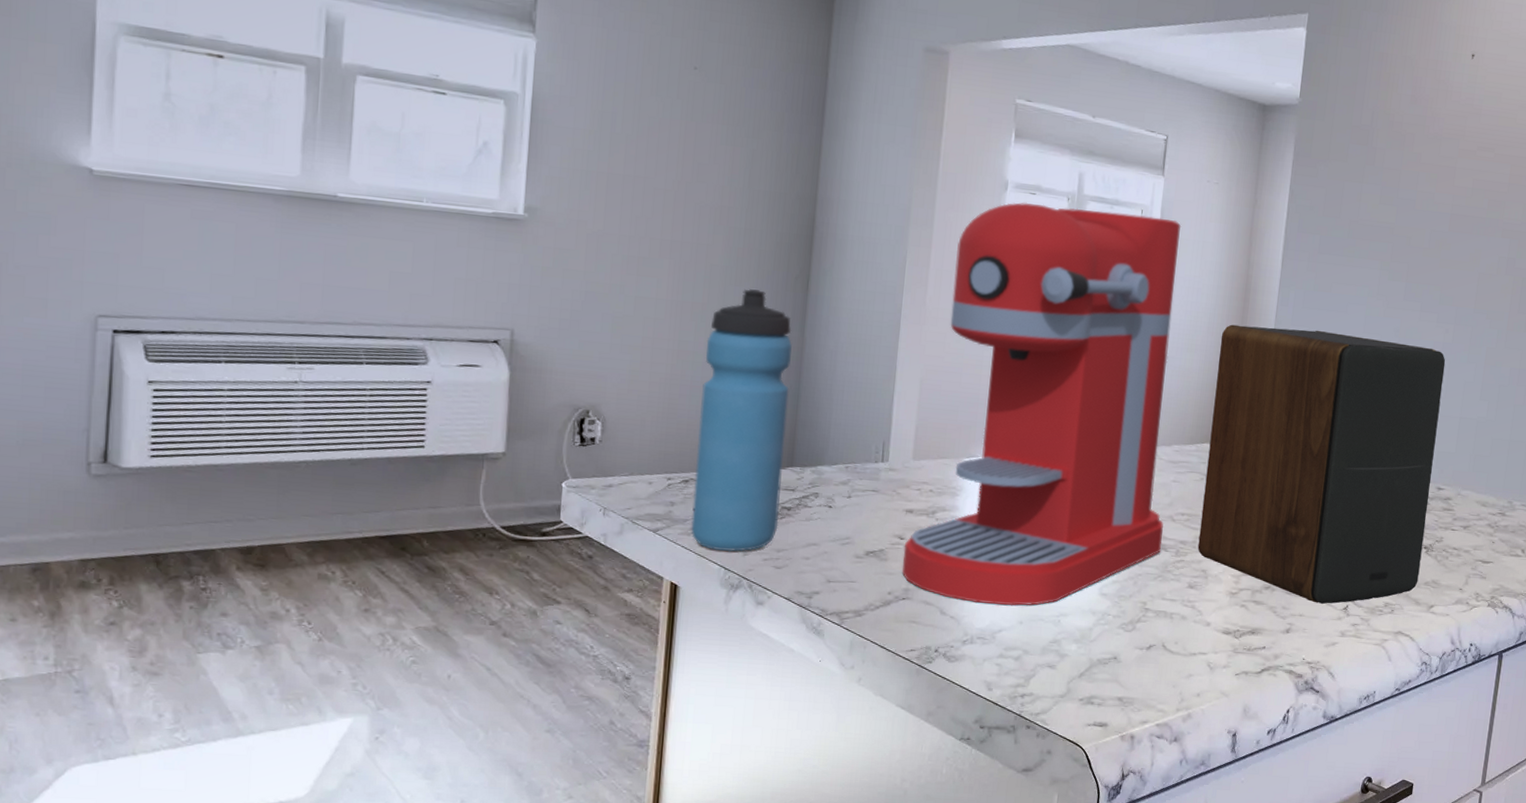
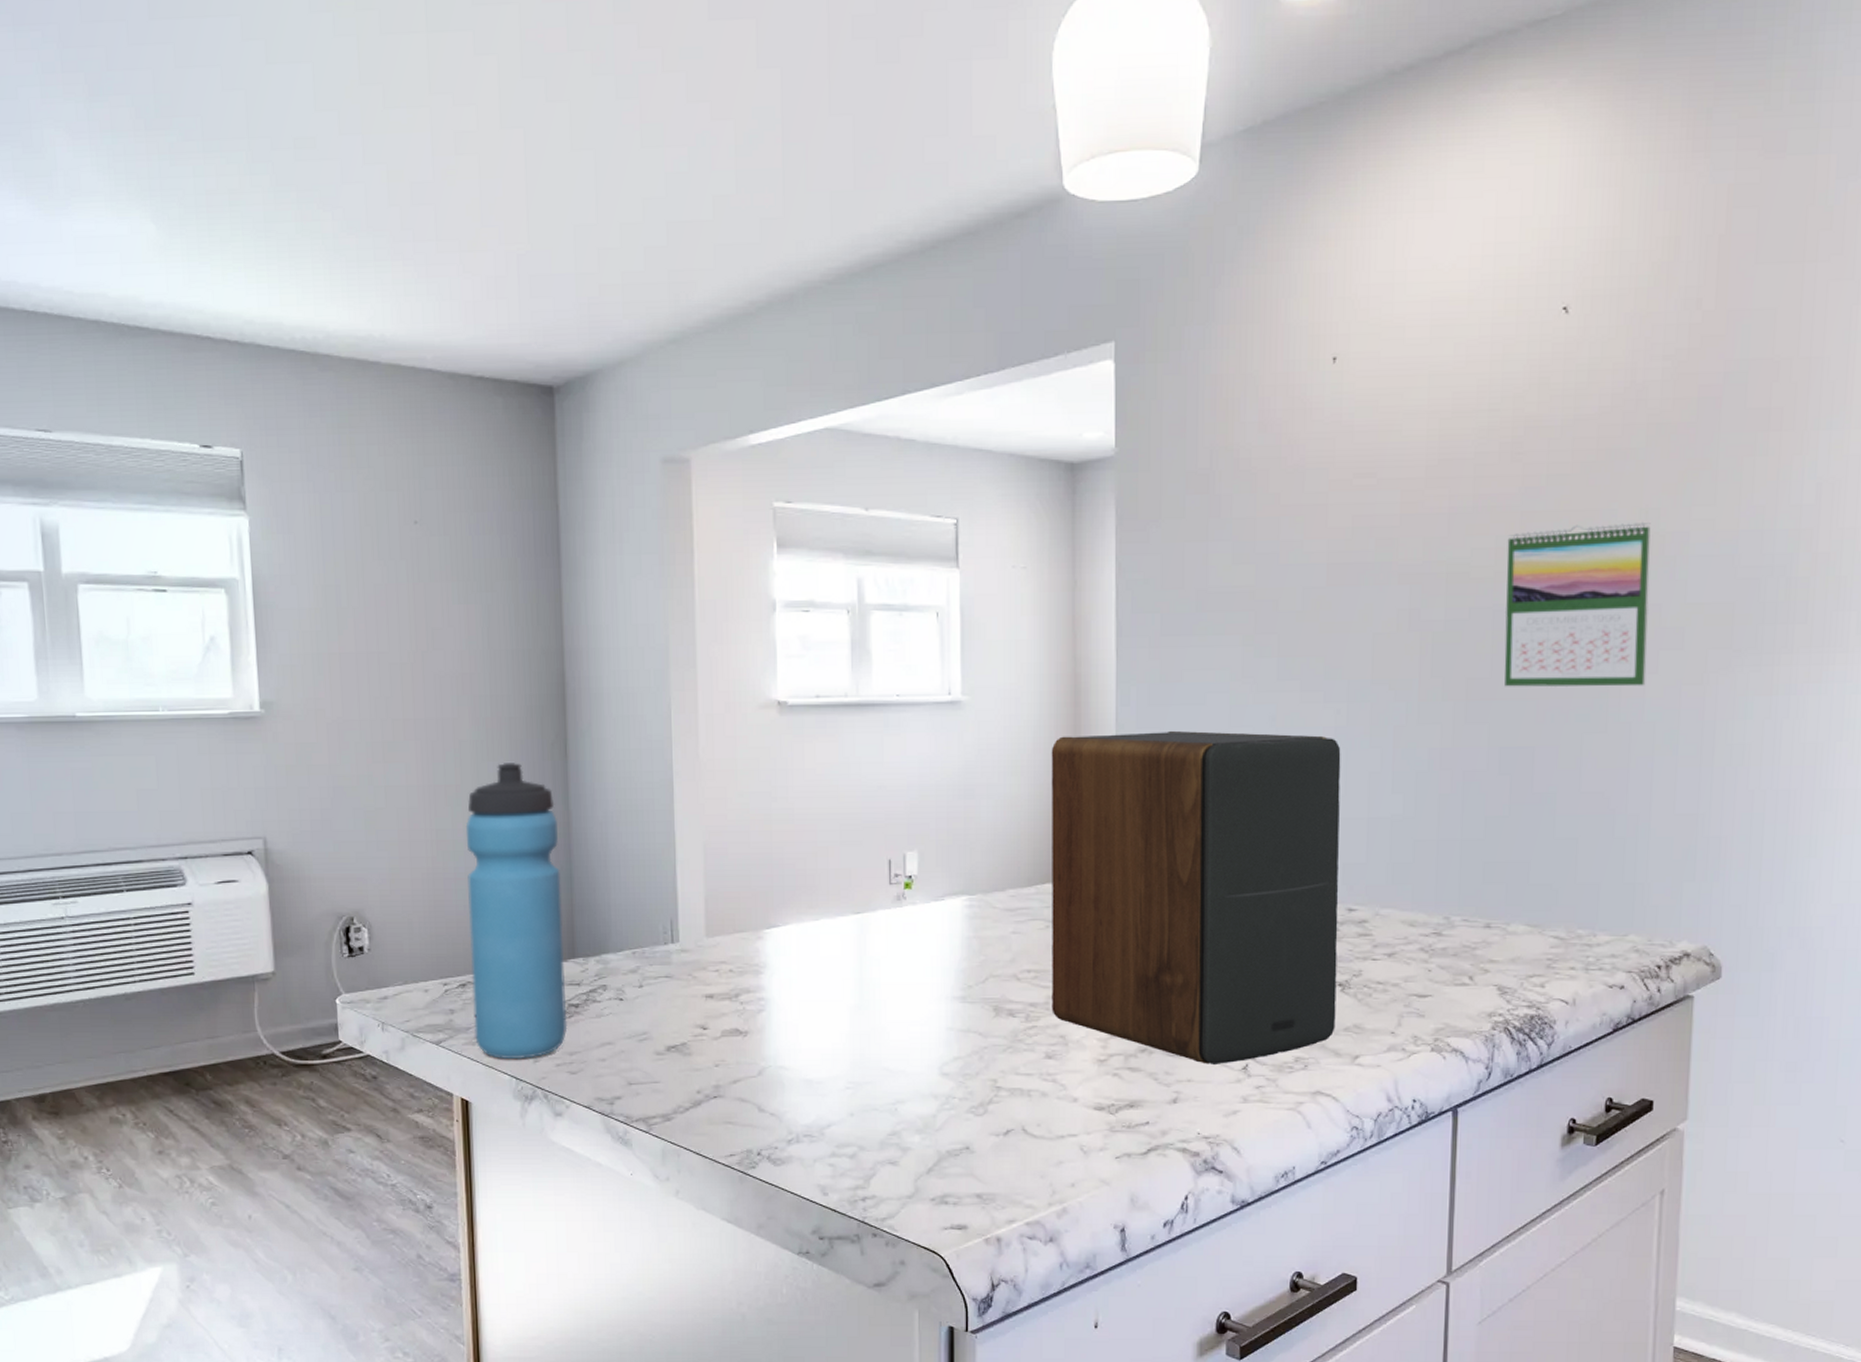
coffee maker: present [901,202,1182,606] -> none [708,619,1008,1096]

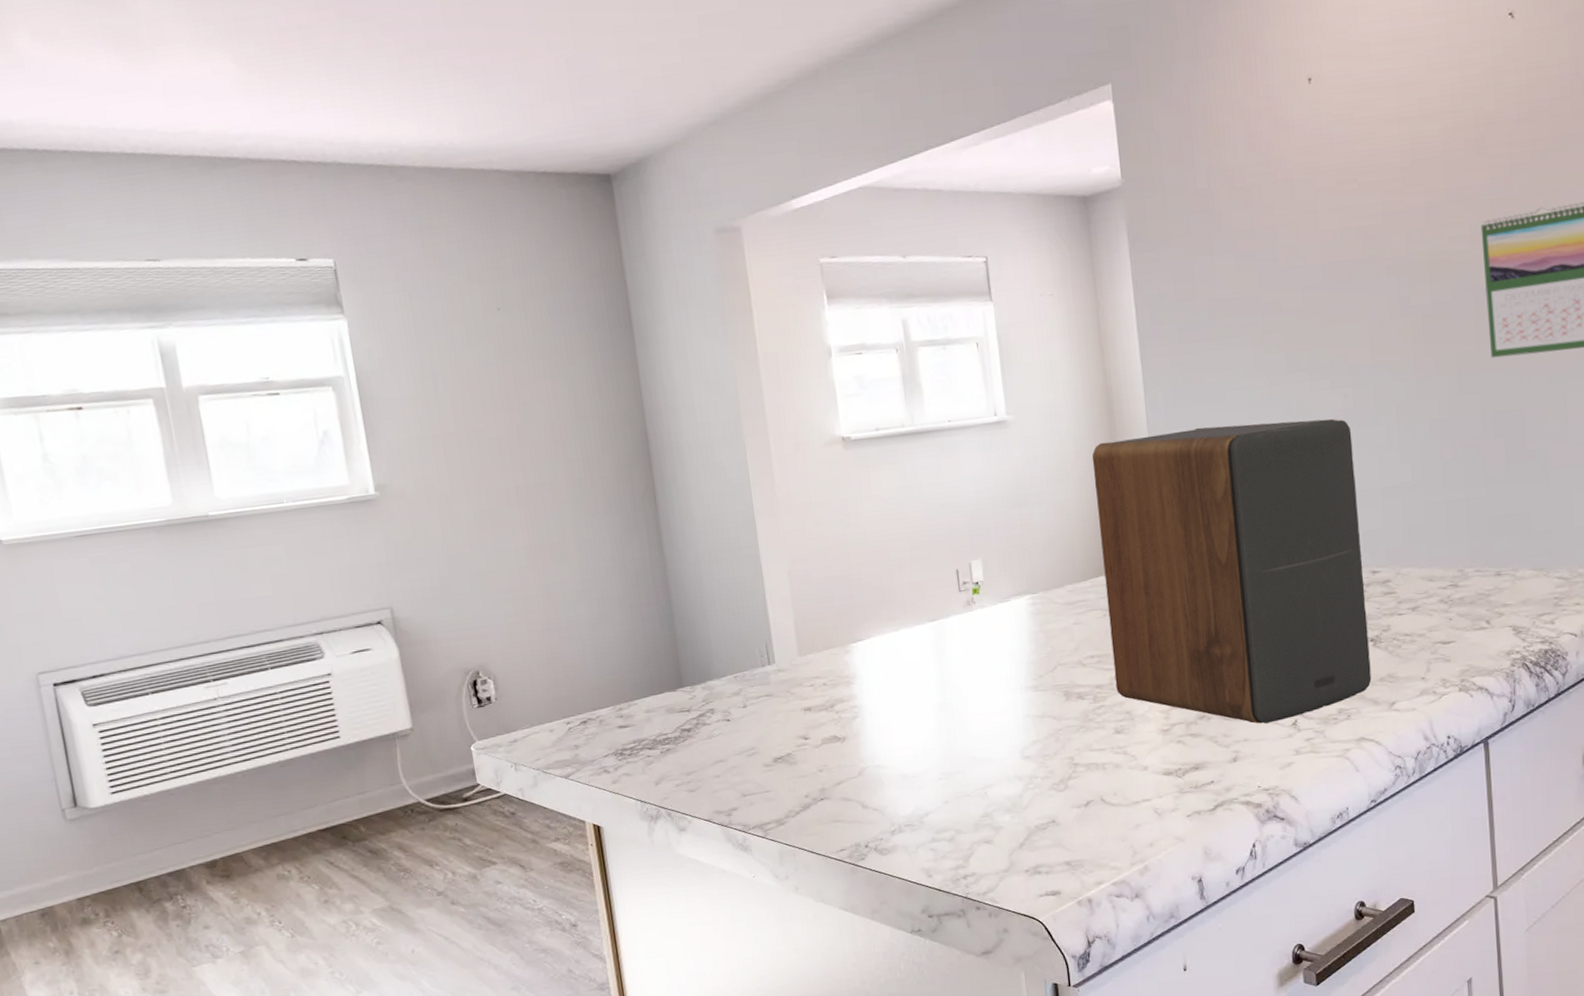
water bottle: present [465,763,568,1060] -> none [572,516,683,786]

